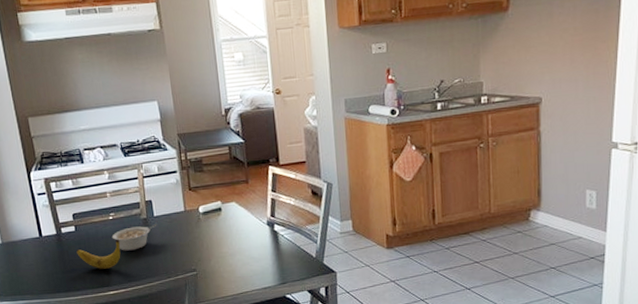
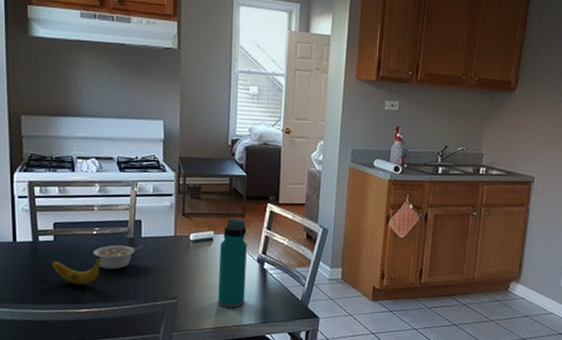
water bottle: none [229,186,261,274] -> present [218,218,247,308]

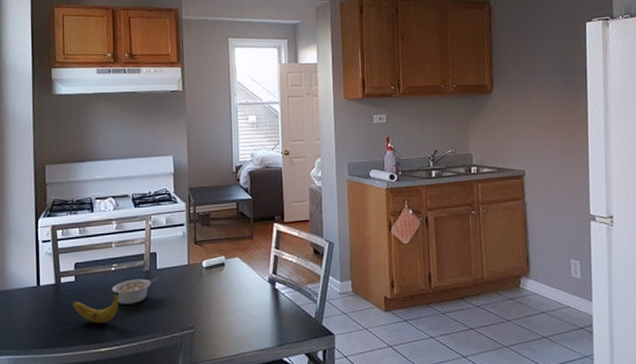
water bottle: present [218,218,247,308] -> none [232,241,259,333]

